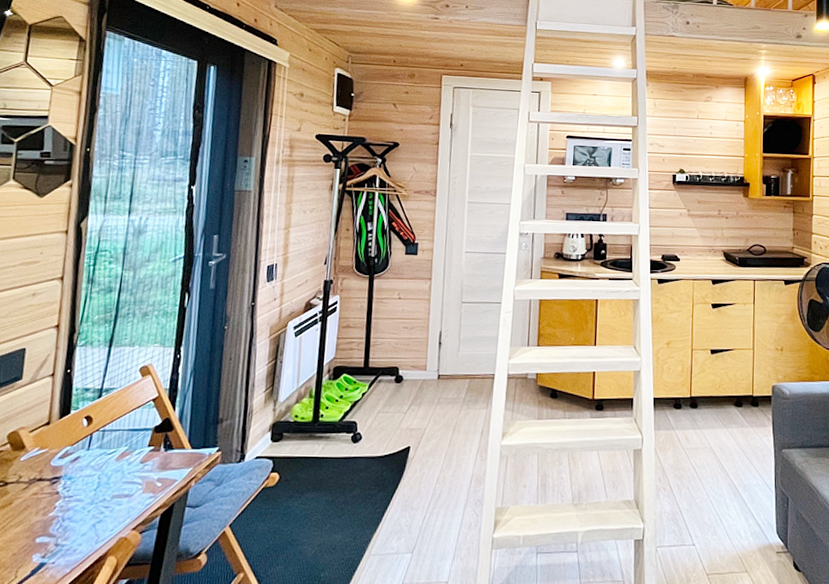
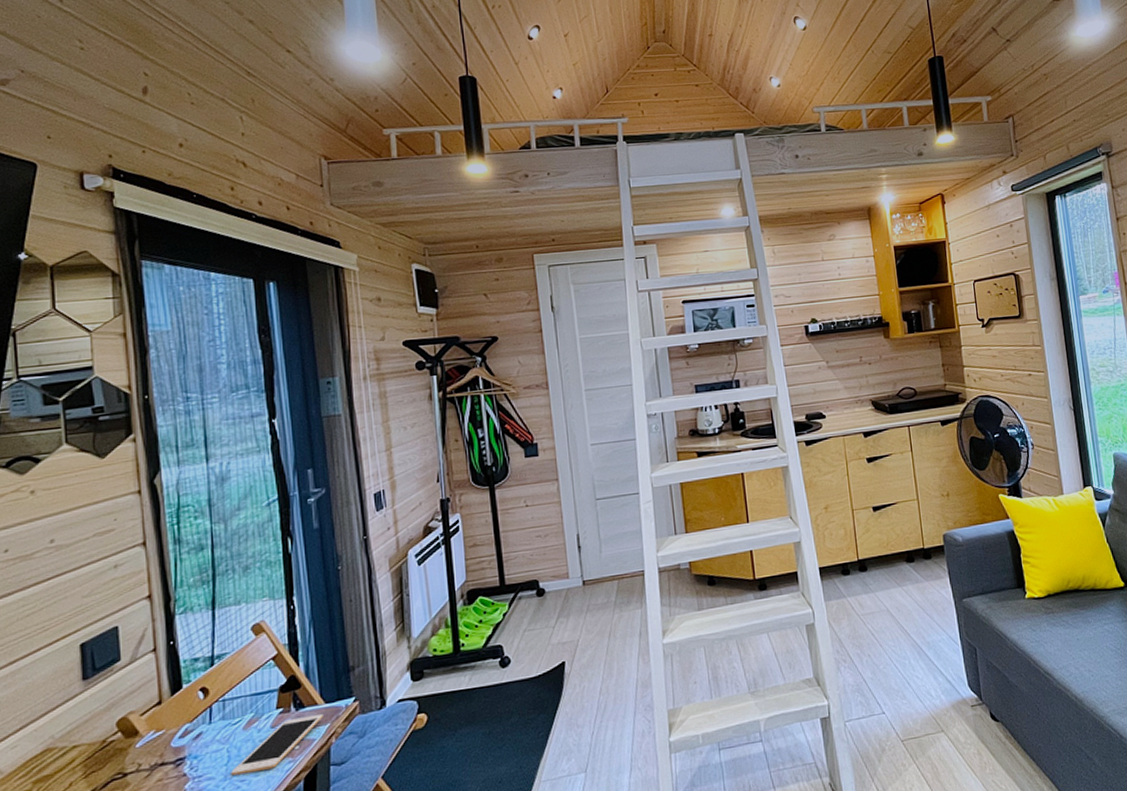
cell phone: none [98,458,188,502] -> present [231,714,323,776]

